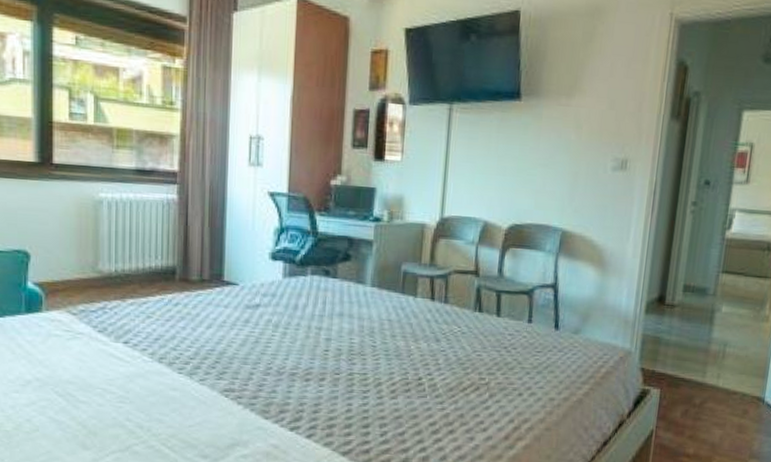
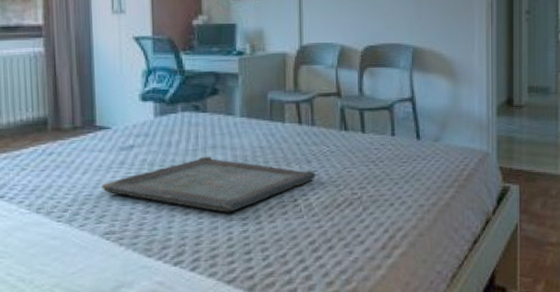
serving tray: none [223,323,444,383] -> present [101,156,316,212]

